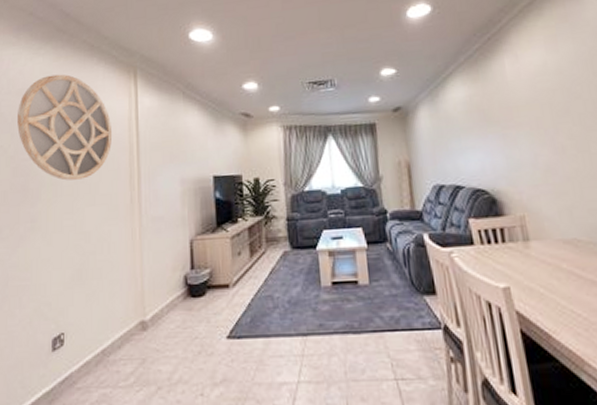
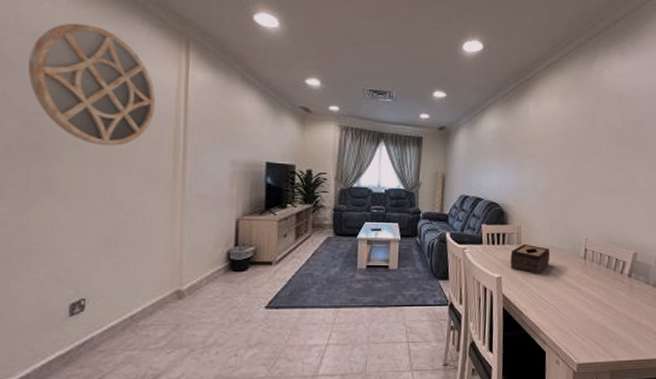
tissue box: none [516,240,578,281] -> present [510,245,551,274]

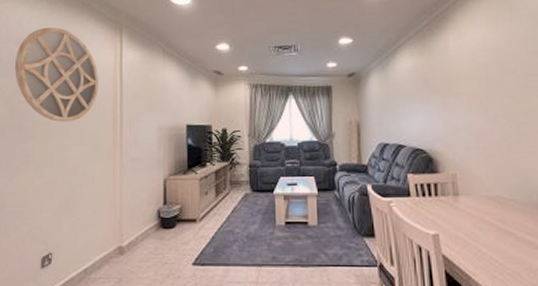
tissue box: present [510,245,551,274] -> none [446,195,500,231]

